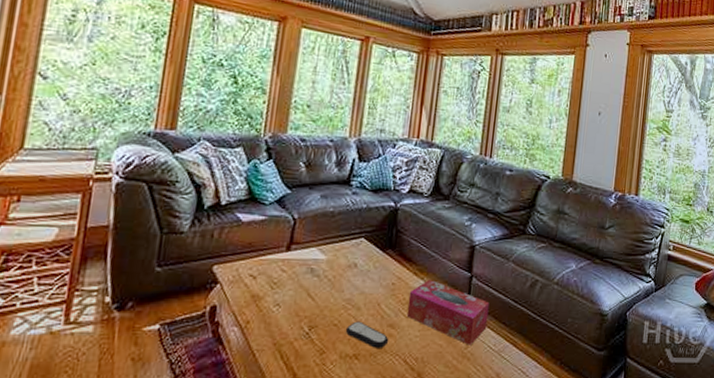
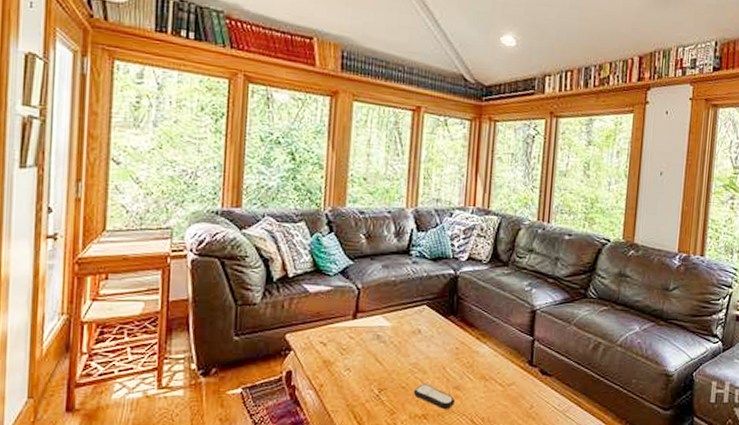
tissue box: present [406,279,490,345] -> none [471,343,553,406]

